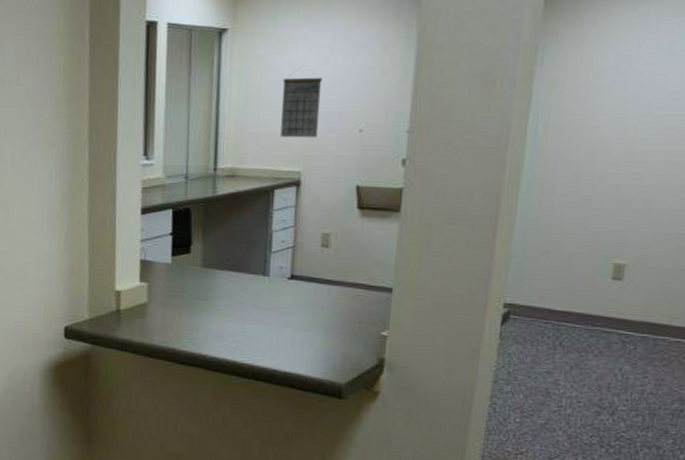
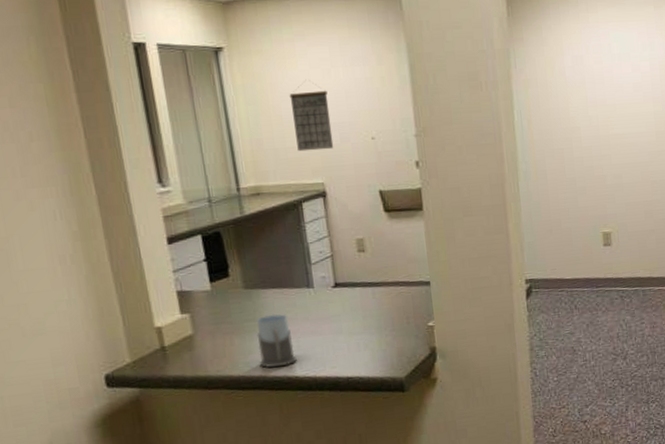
mug: none [202,296,239,349] -> present [256,314,297,368]

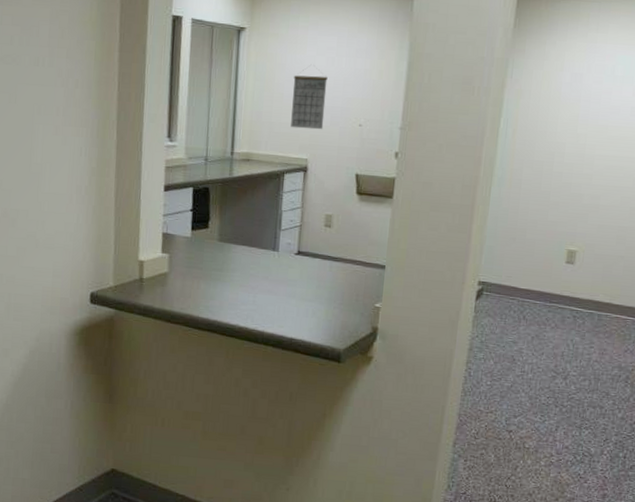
mug: present [256,314,297,368] -> none [217,268,251,316]

